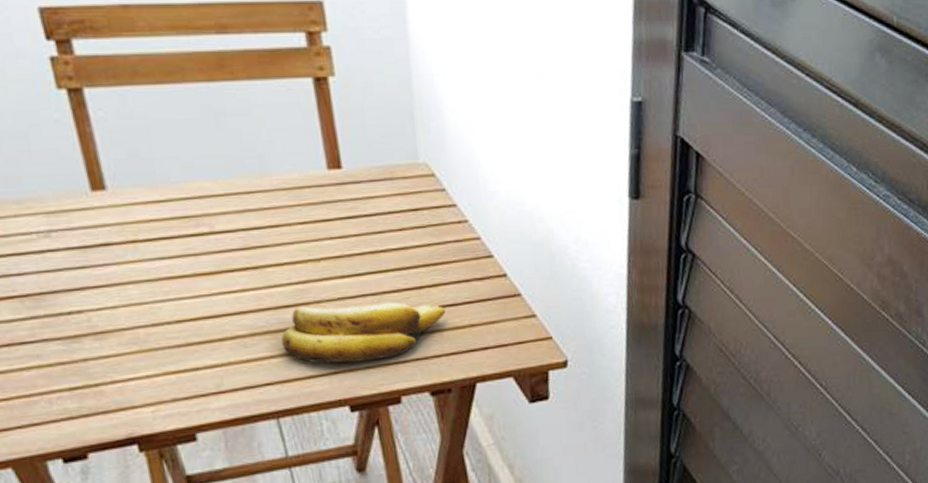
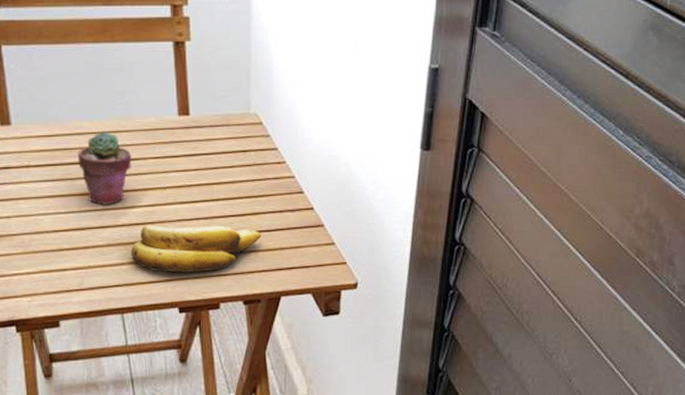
potted succulent: none [200,192,274,285] -> present [78,131,132,205]

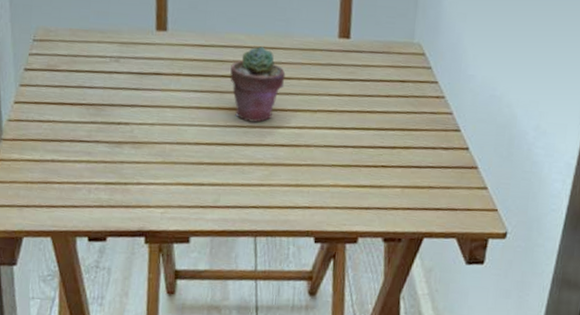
banana: present [130,225,261,273] -> none [271,147,410,203]

